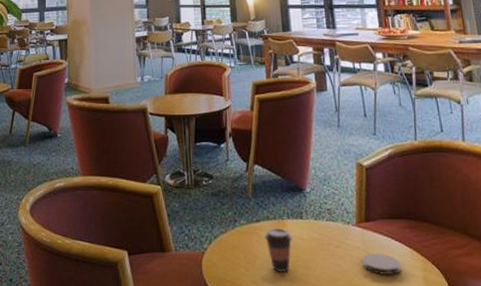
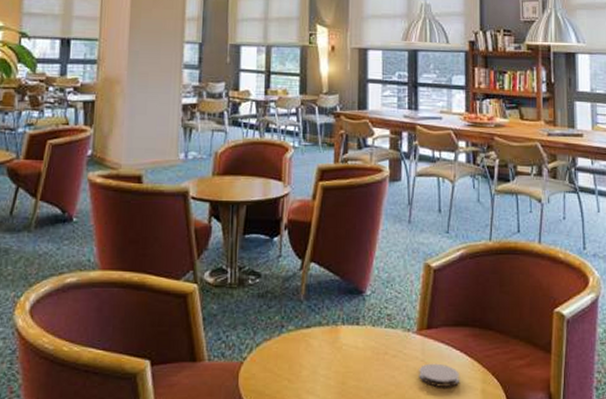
coffee cup: present [264,227,293,272] -> none [313,334,345,385]

